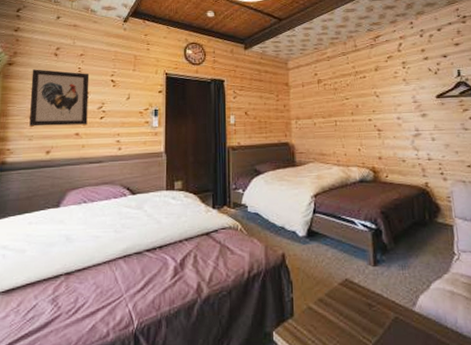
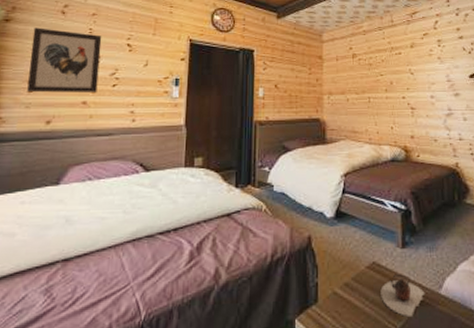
teapot: none [354,291,399,333] -> present [380,274,425,318]

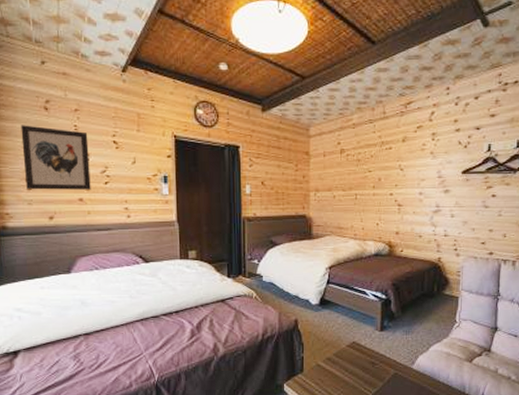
teapot: present [380,274,425,318] -> none [359,352,399,386]

